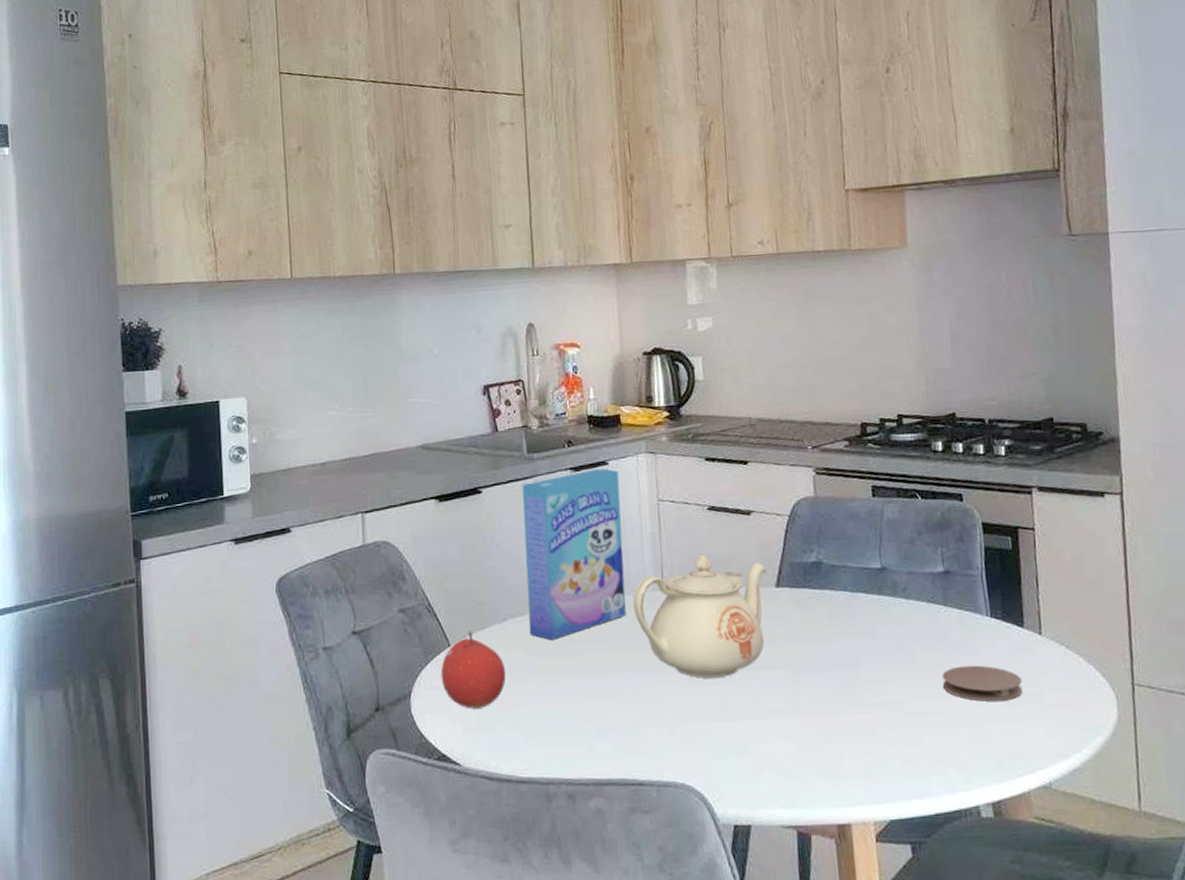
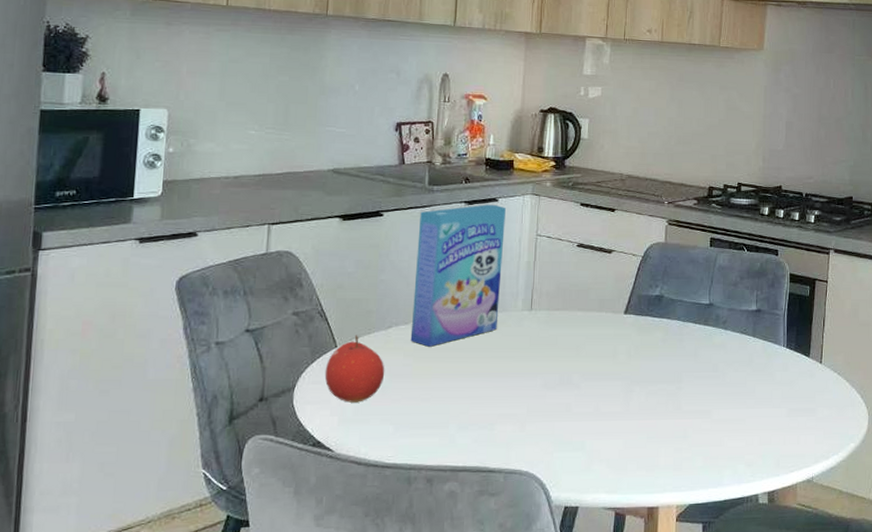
teapot: present [633,554,766,678] -> none [504,282,618,385]
coaster: present [942,665,1023,702] -> none [743,384,803,413]

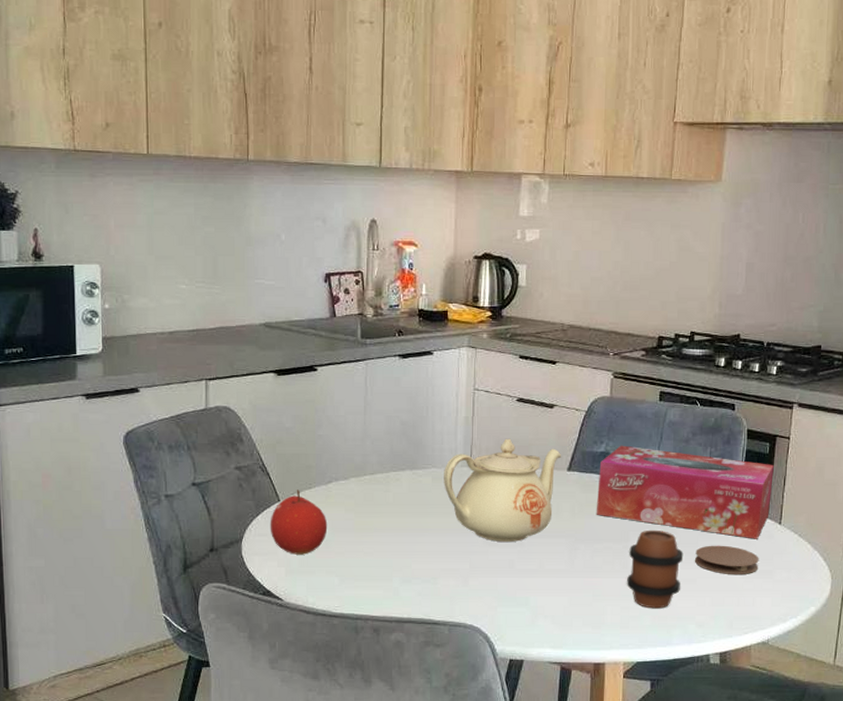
cereal box: present [410,204,506,347] -> none [351,357,441,502]
teapot: none [504,282,618,385] -> present [444,438,561,542]
tissue box: none [652,289,814,378] -> present [597,445,774,539]
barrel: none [680,370,733,449] -> present [627,529,684,609]
coaster: none [743,384,803,413] -> present [694,545,759,574]

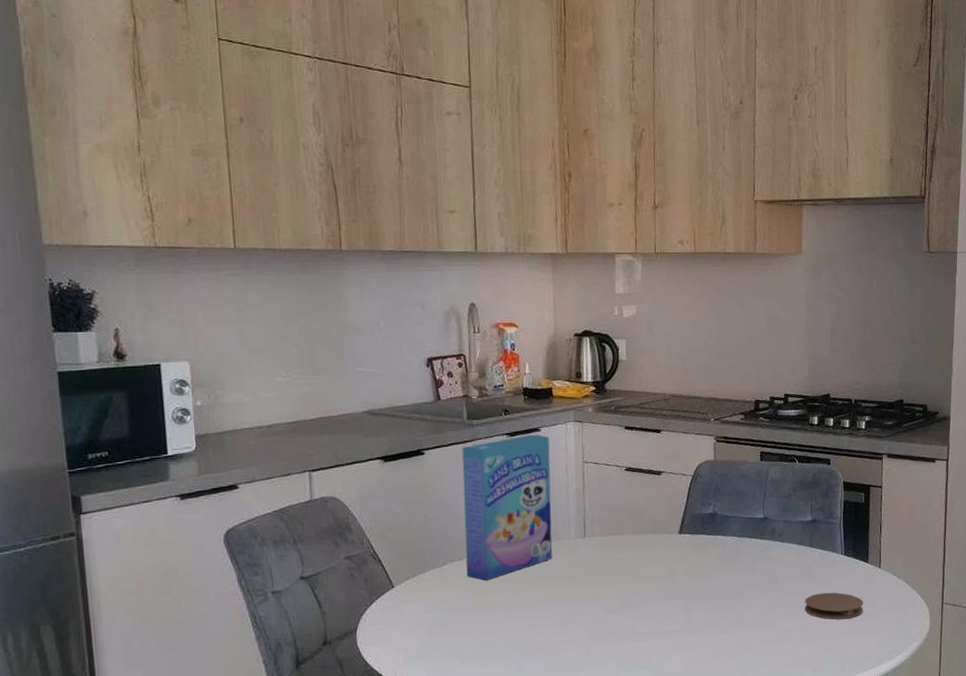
fruit: present [270,489,328,555] -> none [384,574,445,640]
cereal box: none [351,357,441,502] -> present [462,434,552,581]
teapot: present [444,438,561,542] -> none [558,507,672,609]
tissue box: present [597,445,774,539] -> none [709,505,870,584]
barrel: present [627,529,684,609] -> none [743,583,794,659]

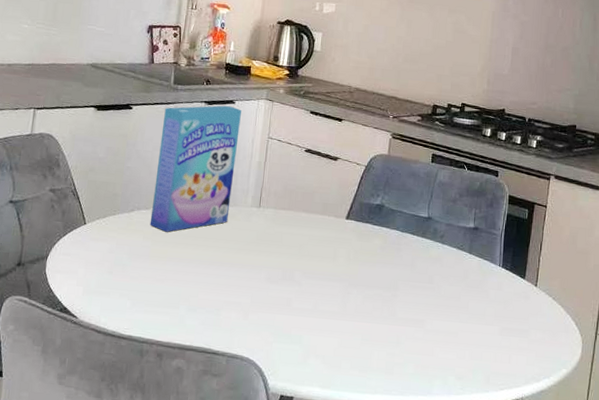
coaster: present [804,592,864,620] -> none [456,300,516,332]

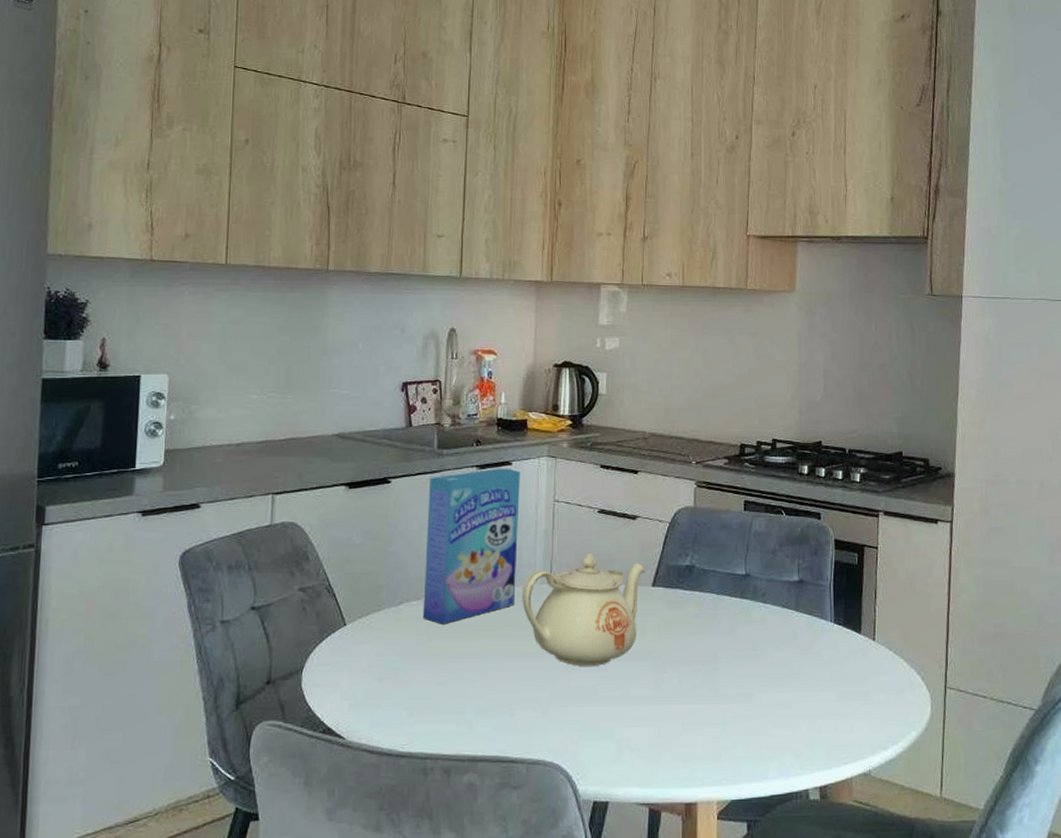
teapot: none [234,184,341,281] -> present [522,552,645,666]

